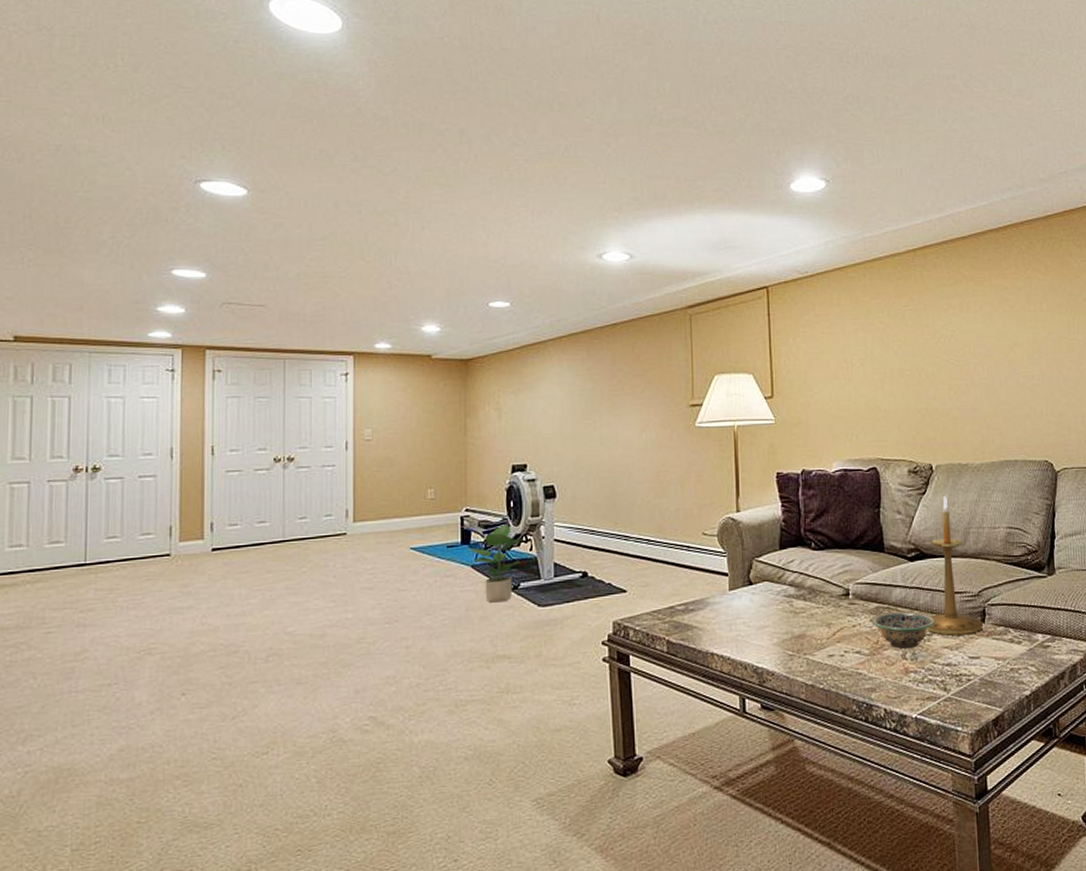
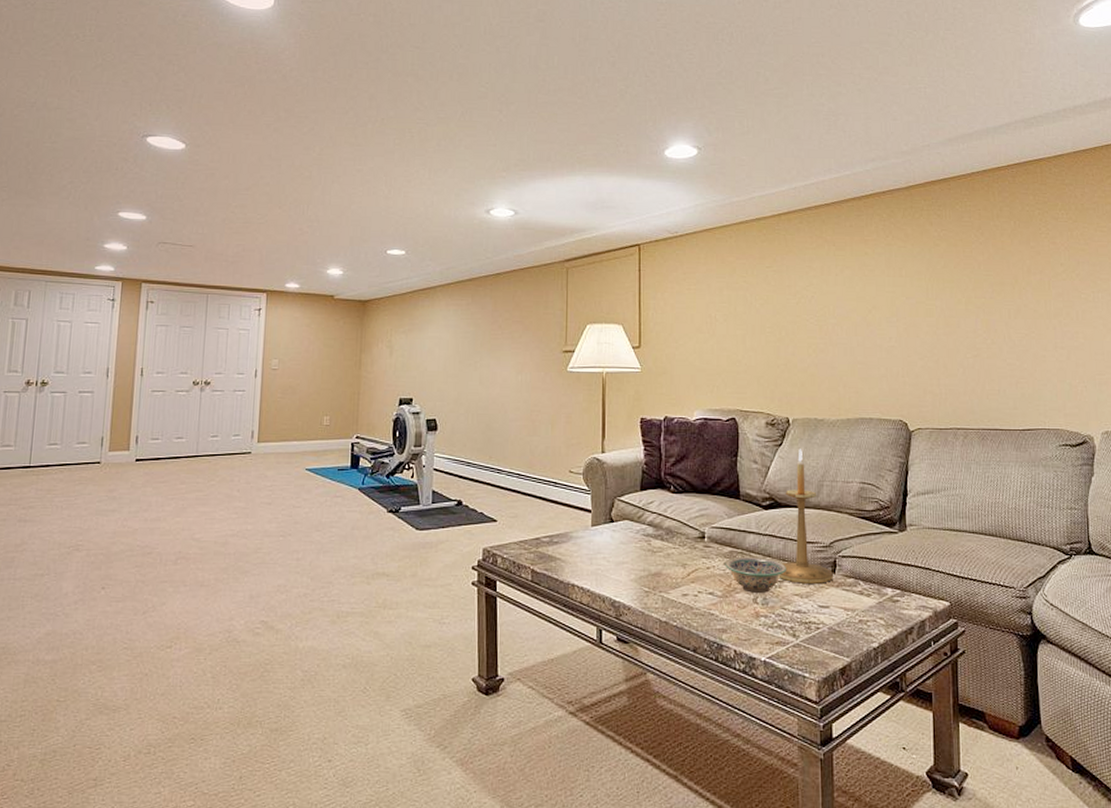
potted plant: present [466,524,526,603] -> none [355,452,409,524]

